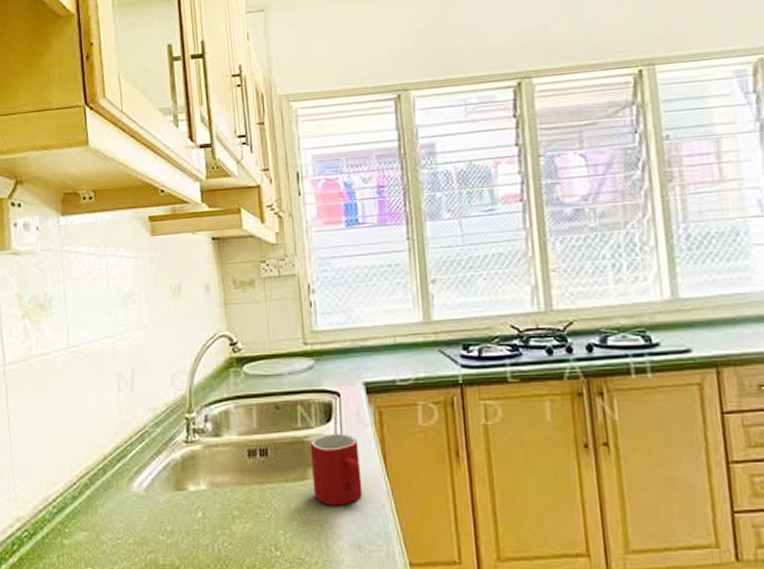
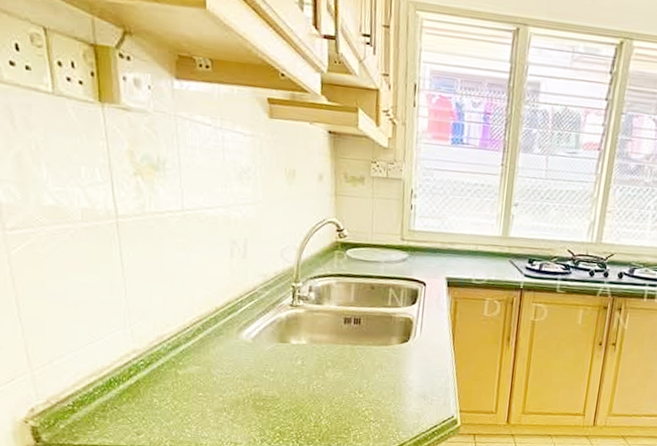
mug: present [310,433,363,506] -> none [394,313,435,367]

